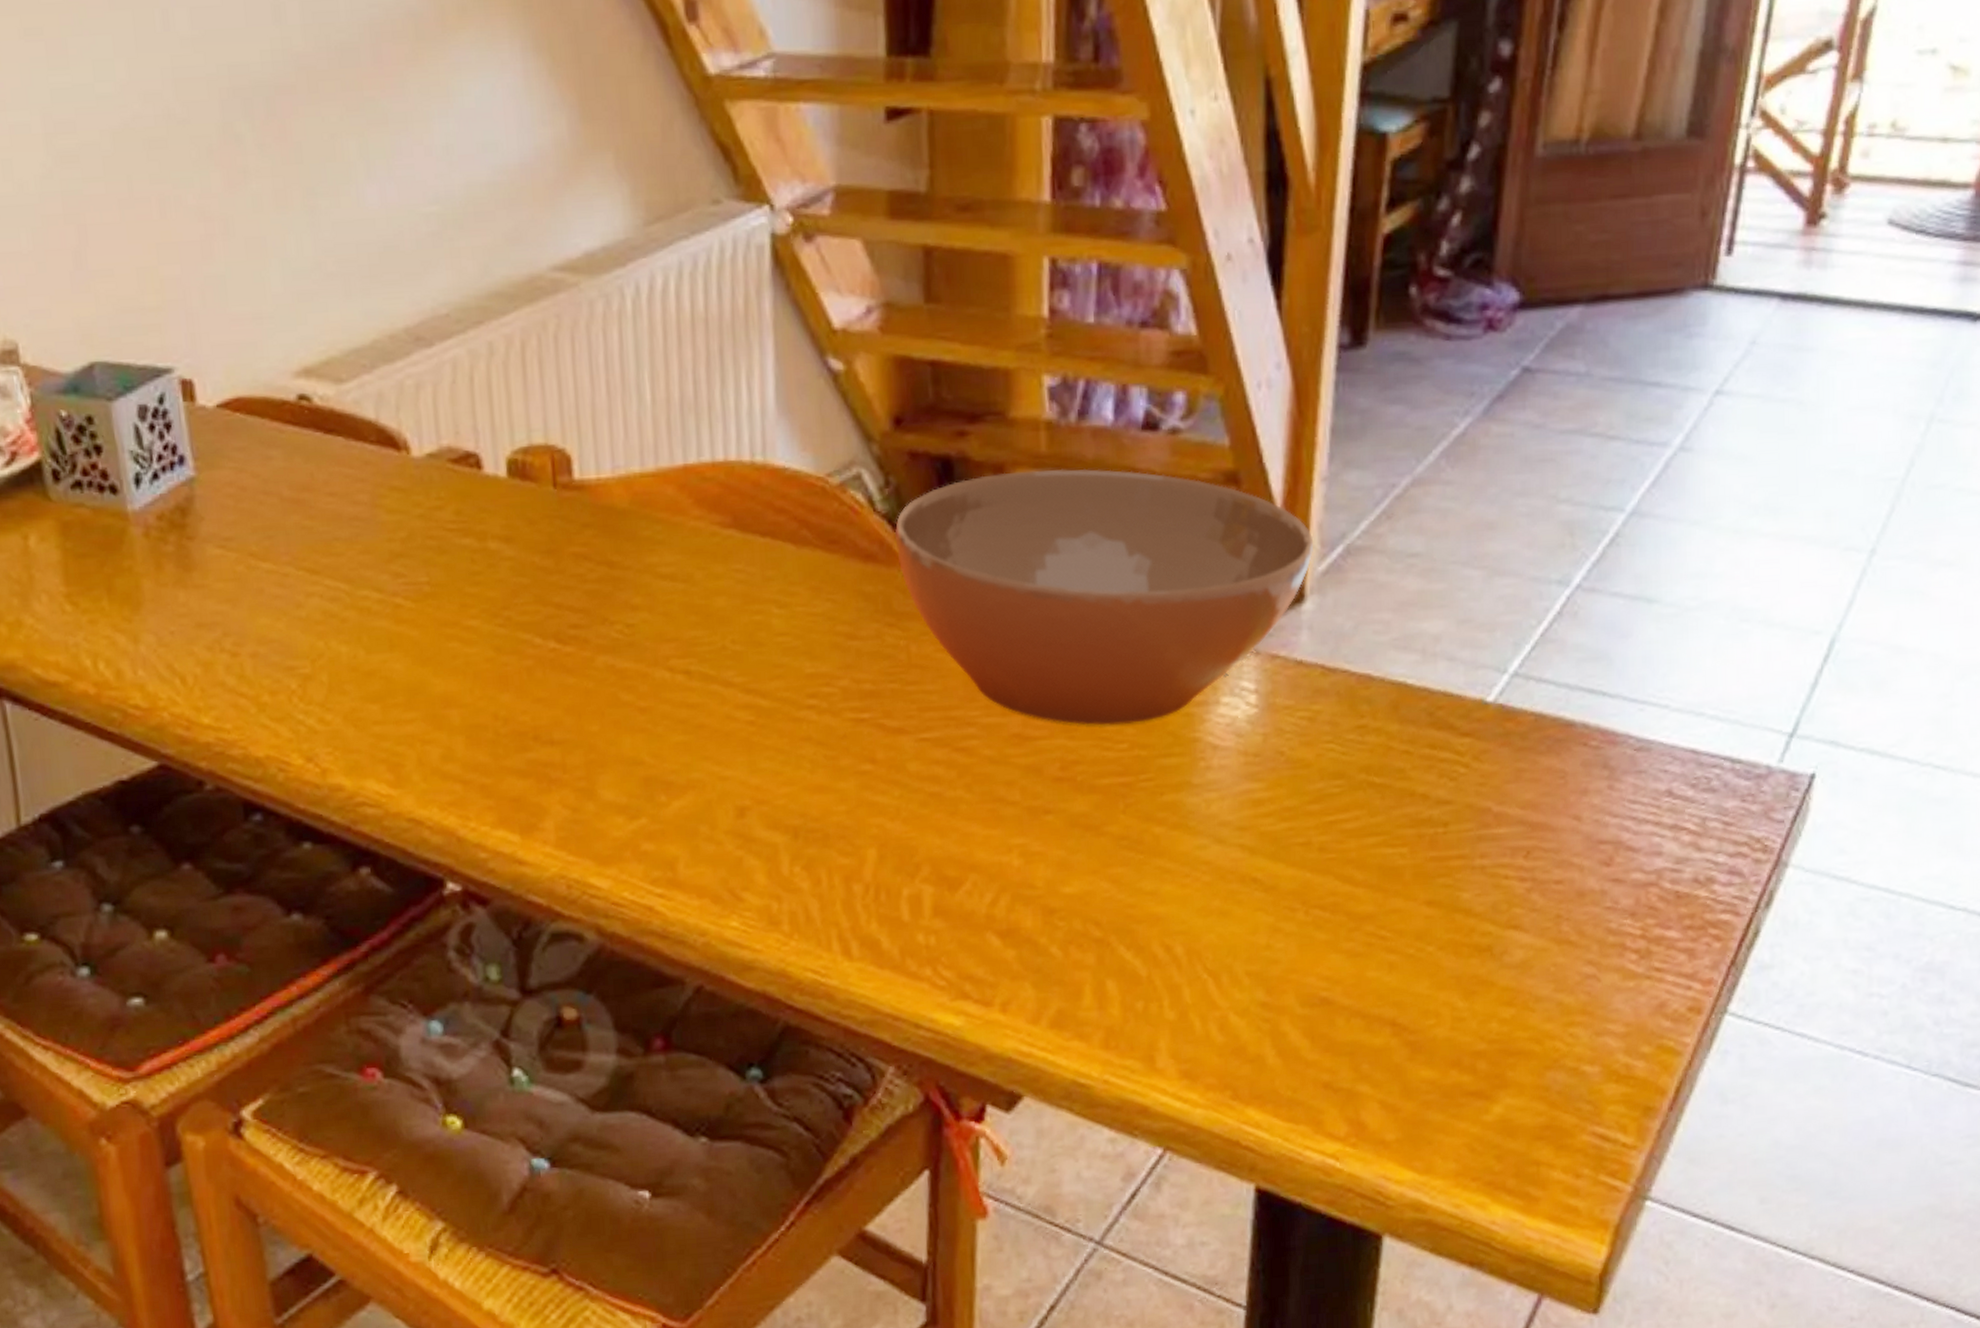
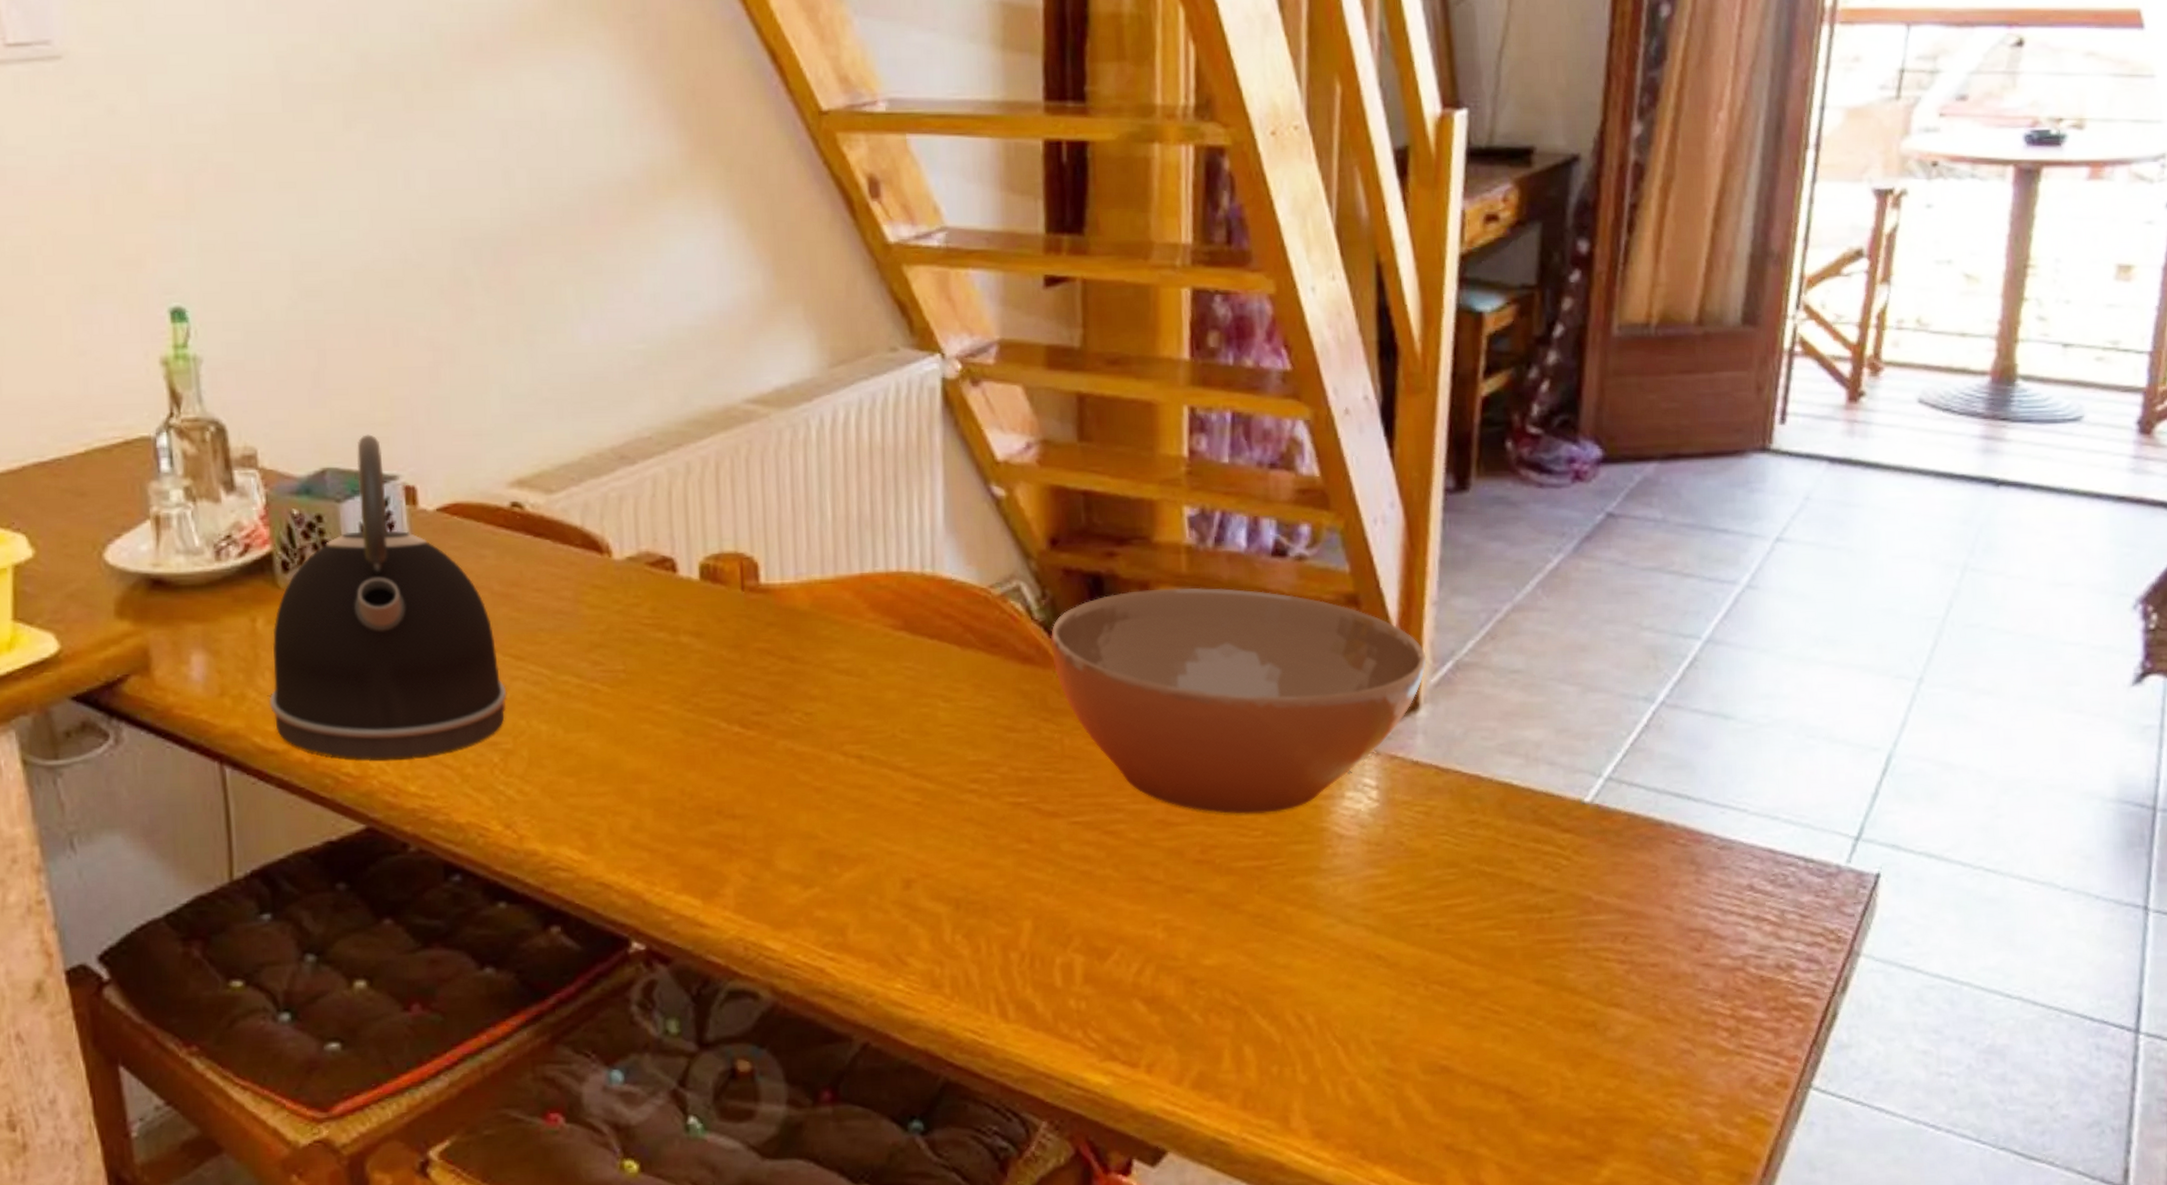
kettle: none [46,321,303,690] -> present [269,434,507,760]

